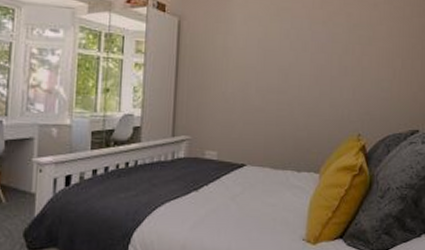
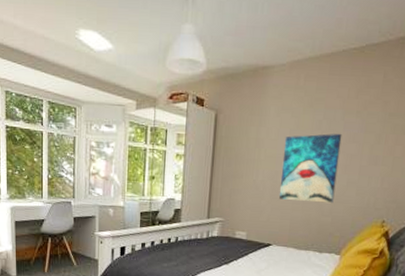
wall art: none [250,43,311,117] -> present [278,133,342,204]

